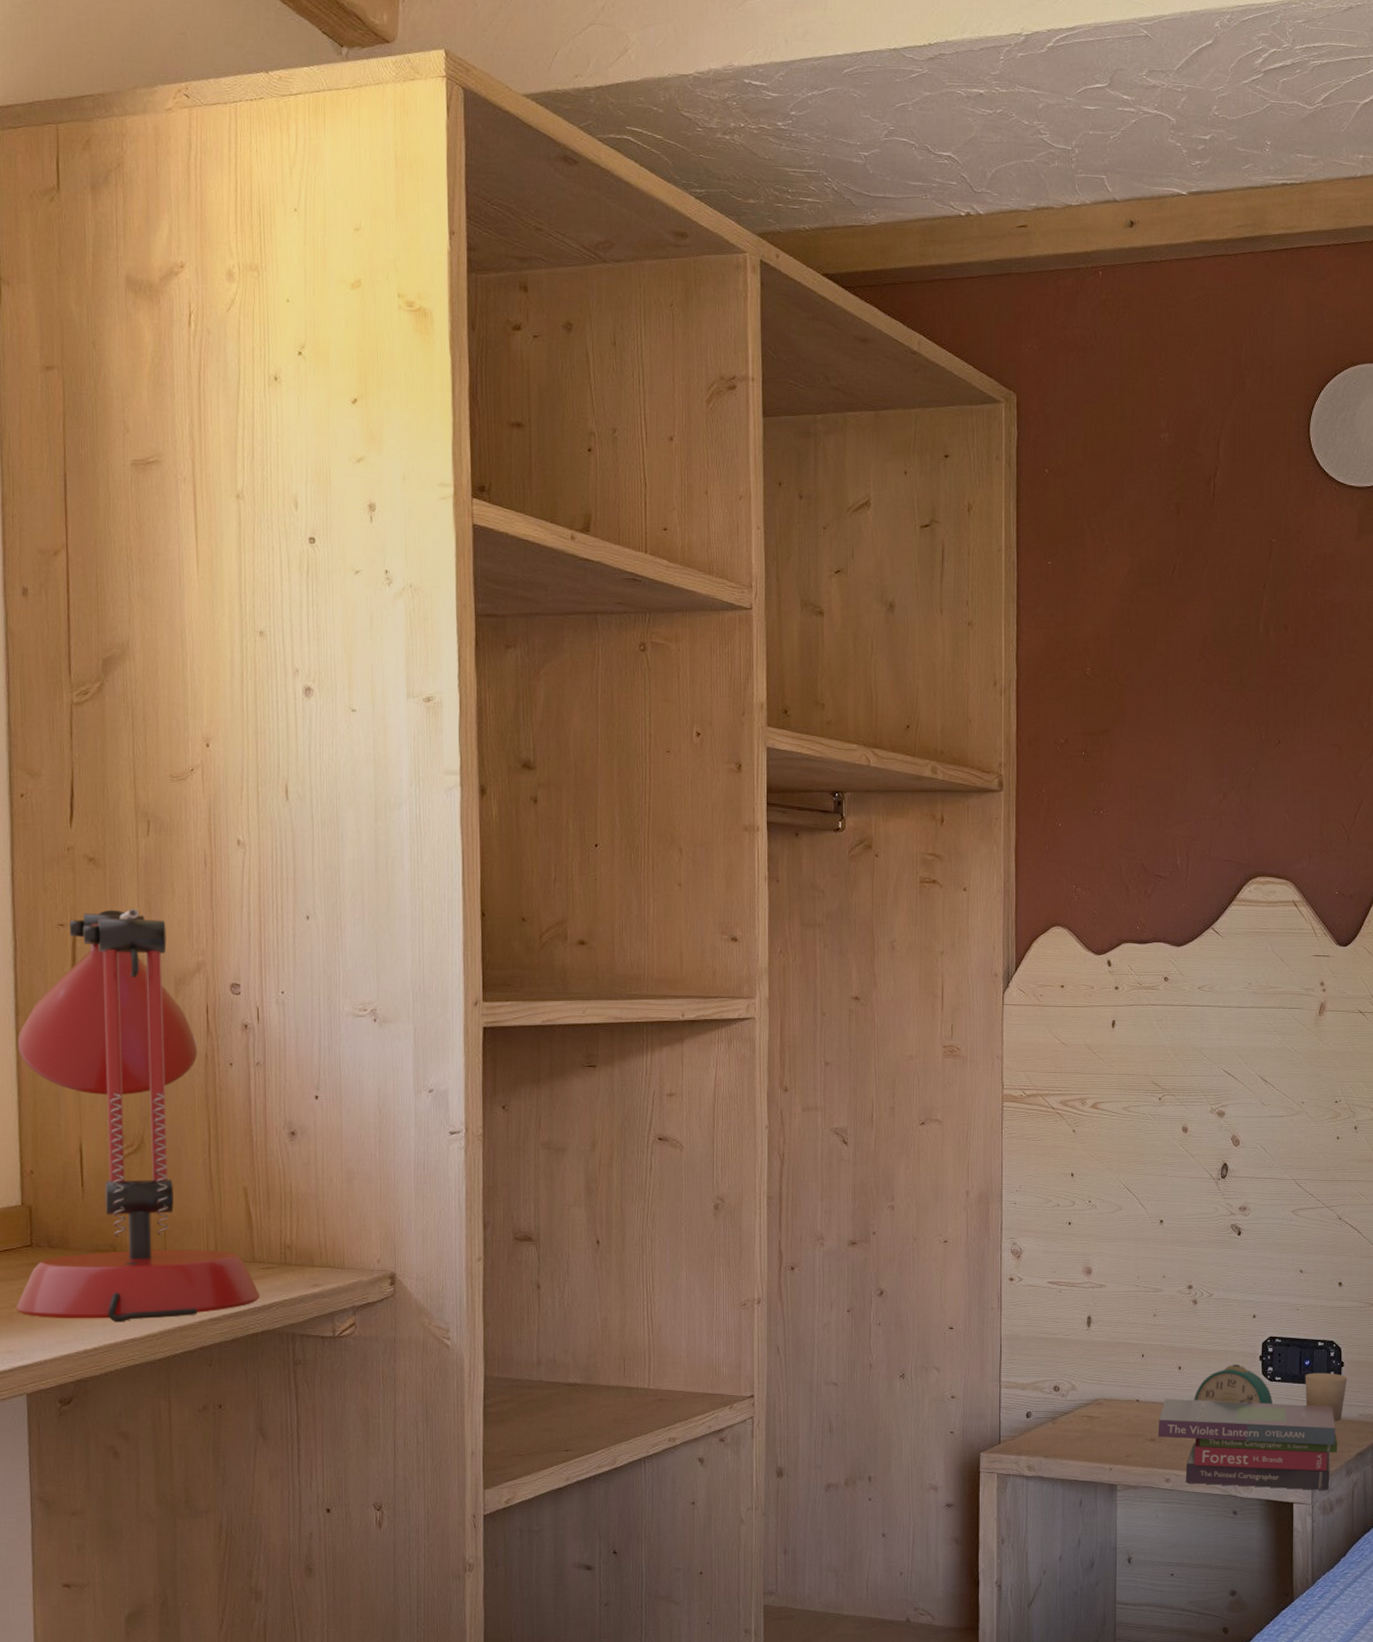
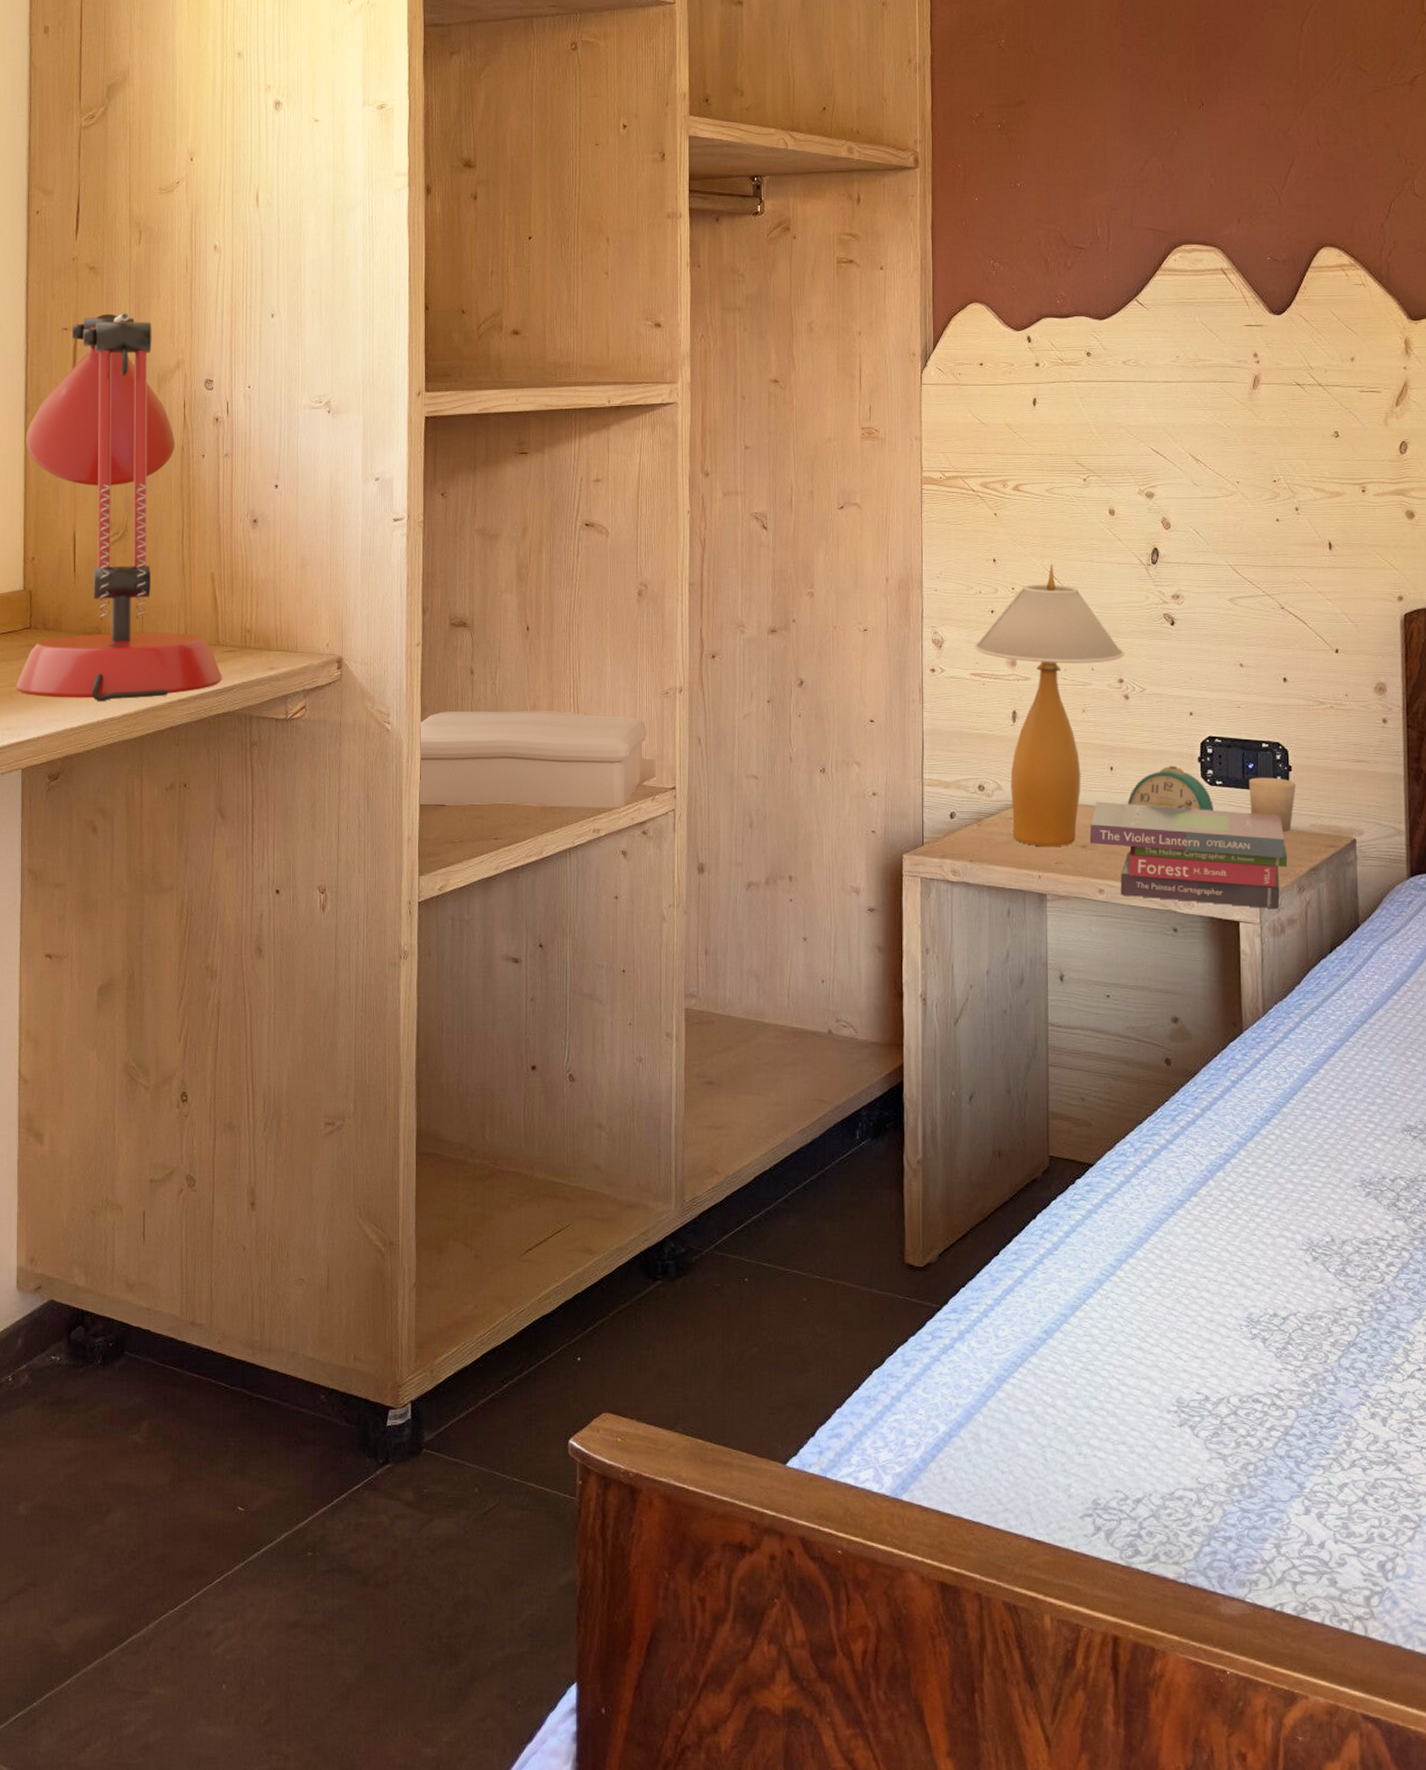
decorative box: none [483,1323,733,1419] -> present [420,710,656,809]
table lamp: none [1052,1178,1194,1442] -> present [974,564,1125,847]

